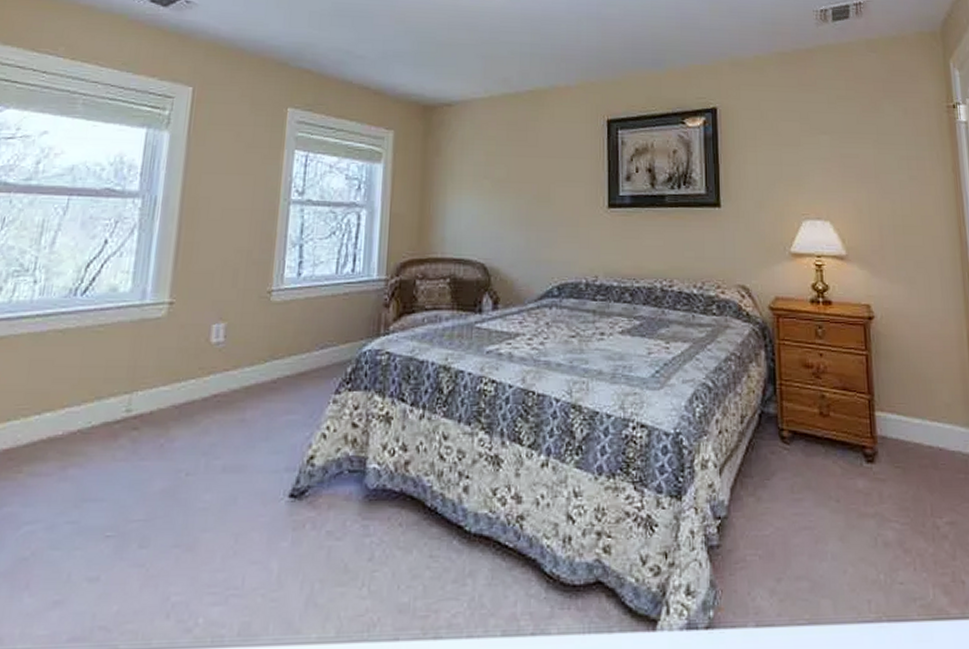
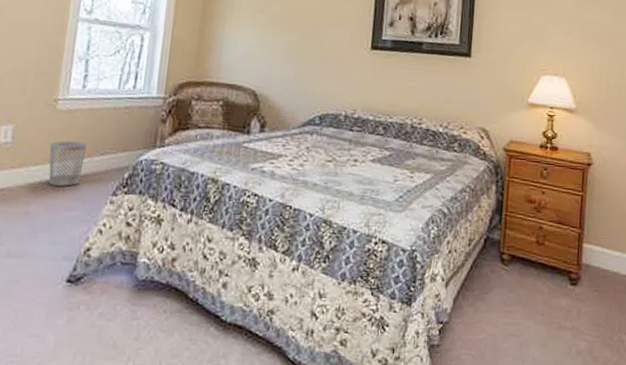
wastebasket: none [265,336,306,387] -> present [49,141,88,186]

